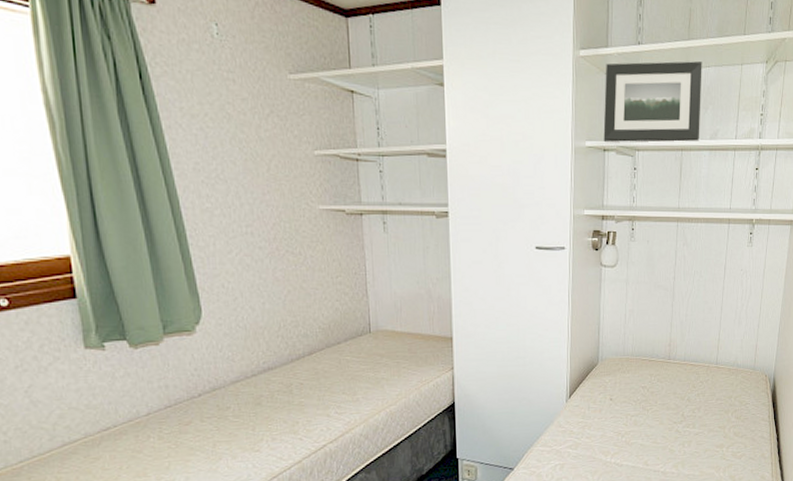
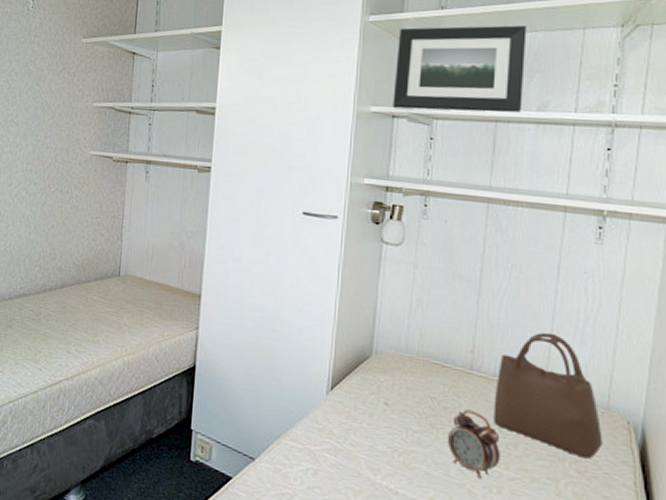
alarm clock: none [655,390,689,439] -> present [448,409,500,479]
handbag: none [684,320,751,407] -> present [493,332,603,459]

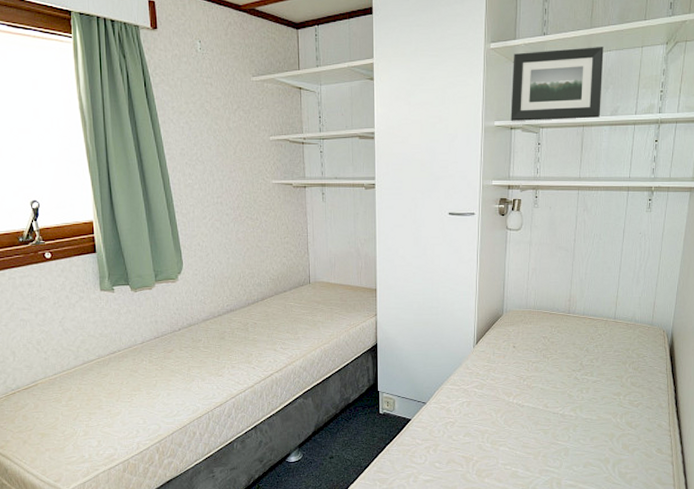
alarm clock: present [448,409,500,479] -> none [555,341,588,386]
handbag: present [493,332,603,459] -> none [583,279,649,360]

